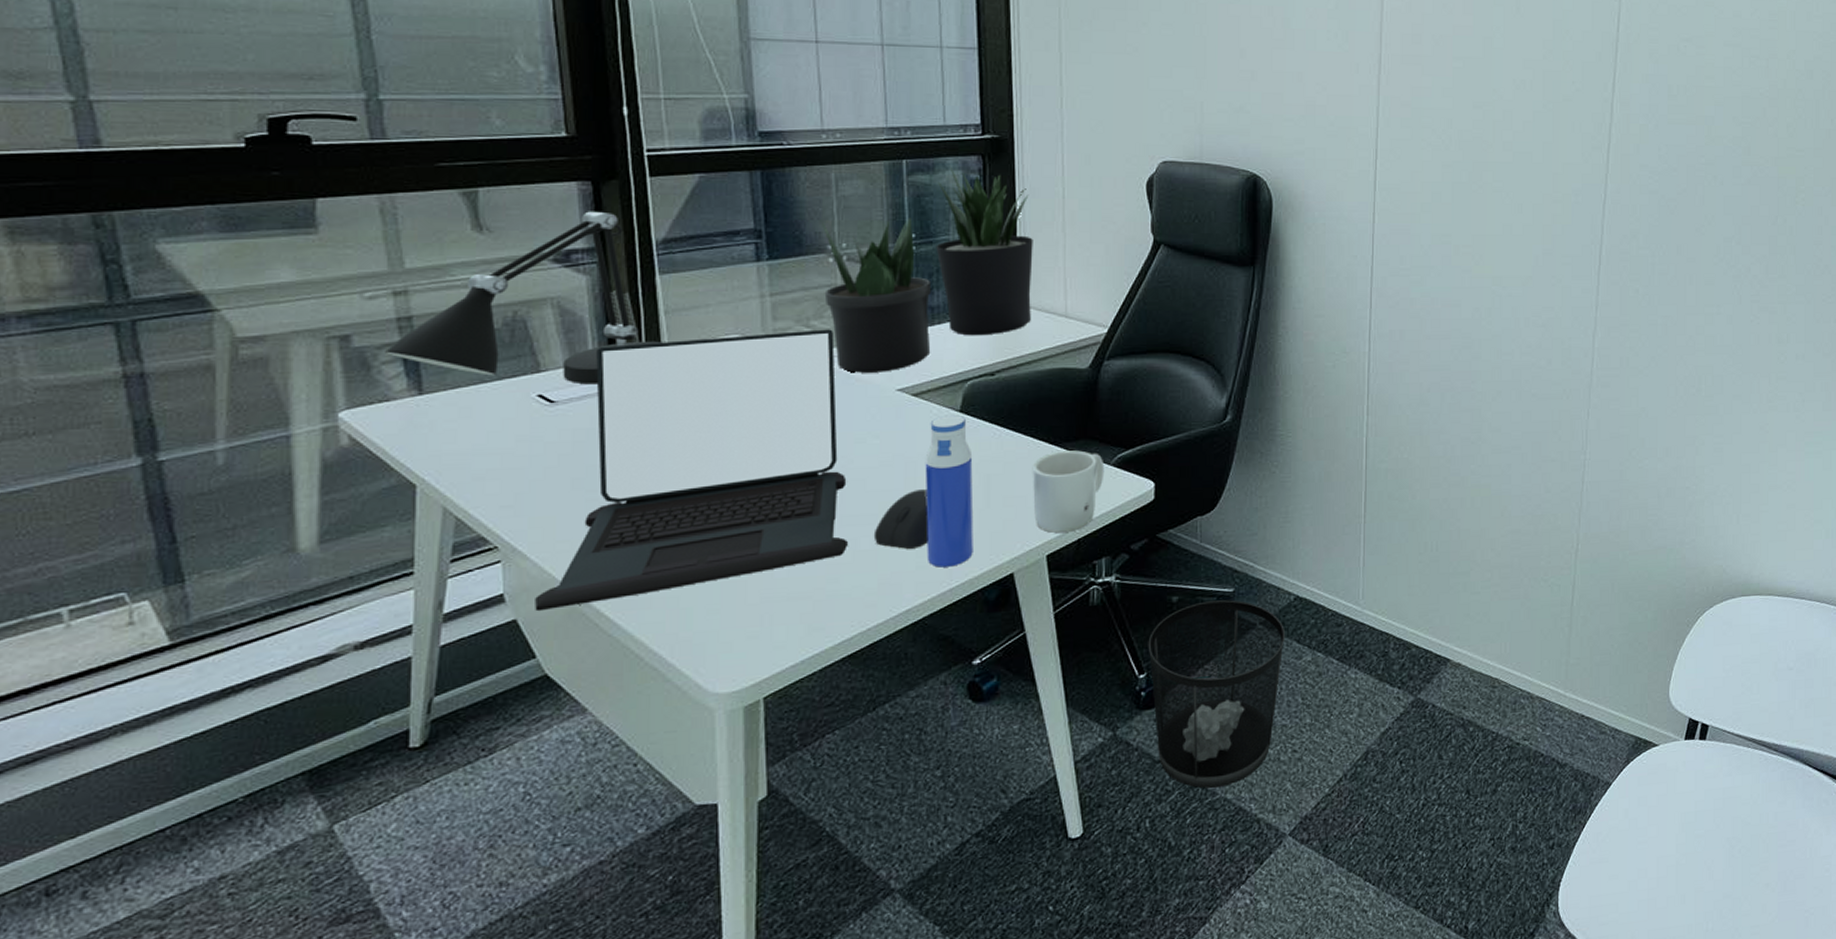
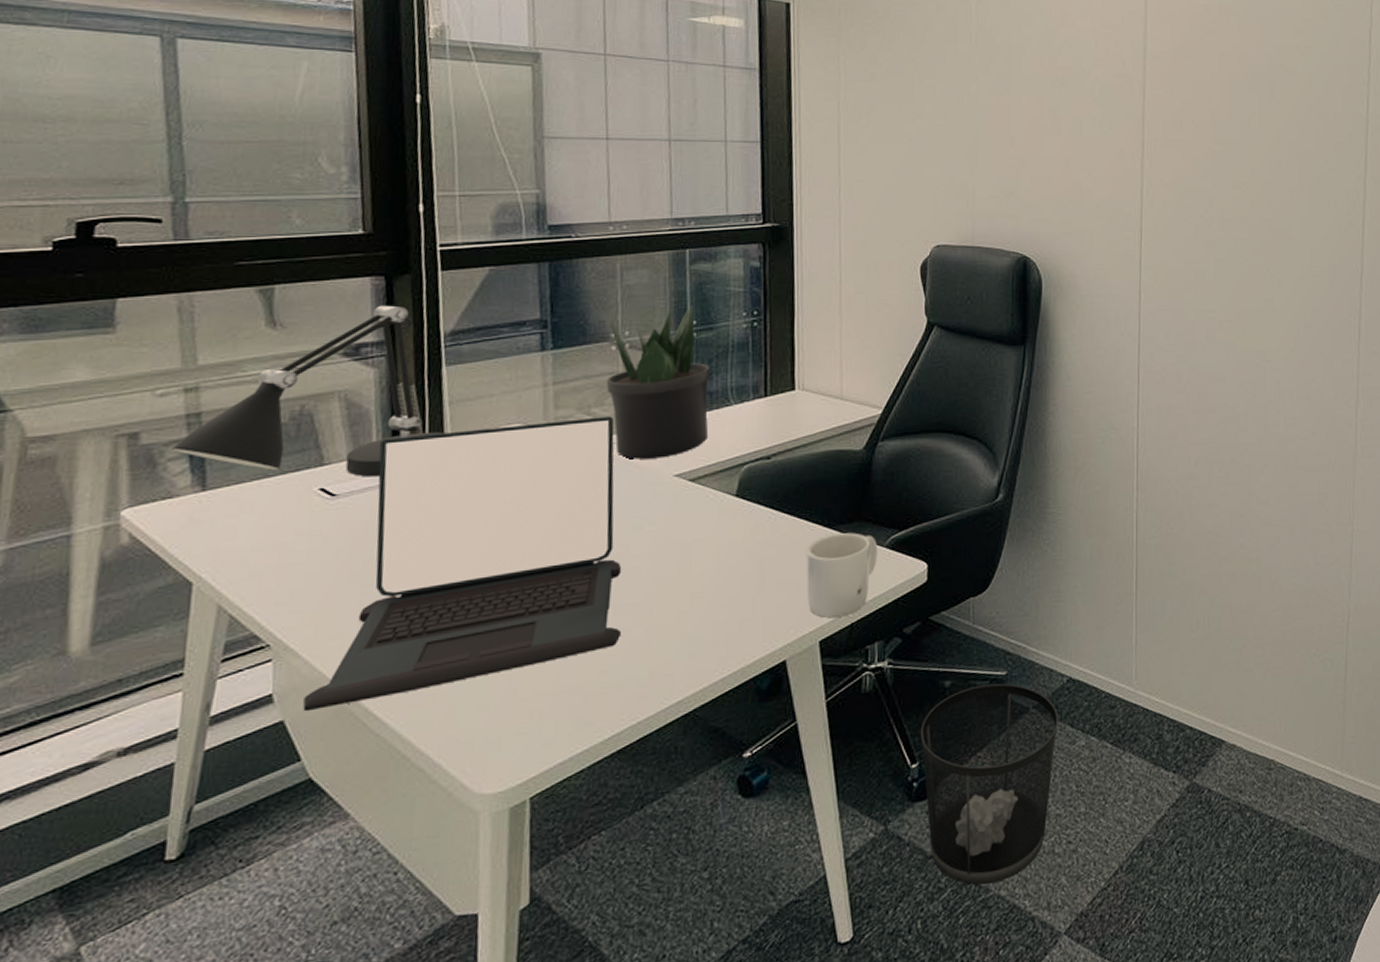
computer mouse: present [873,489,929,549] -> none [646,576,702,638]
water bottle: present [925,414,974,568] -> none [699,499,748,656]
planter: present [936,165,1033,336] -> none [716,253,811,420]

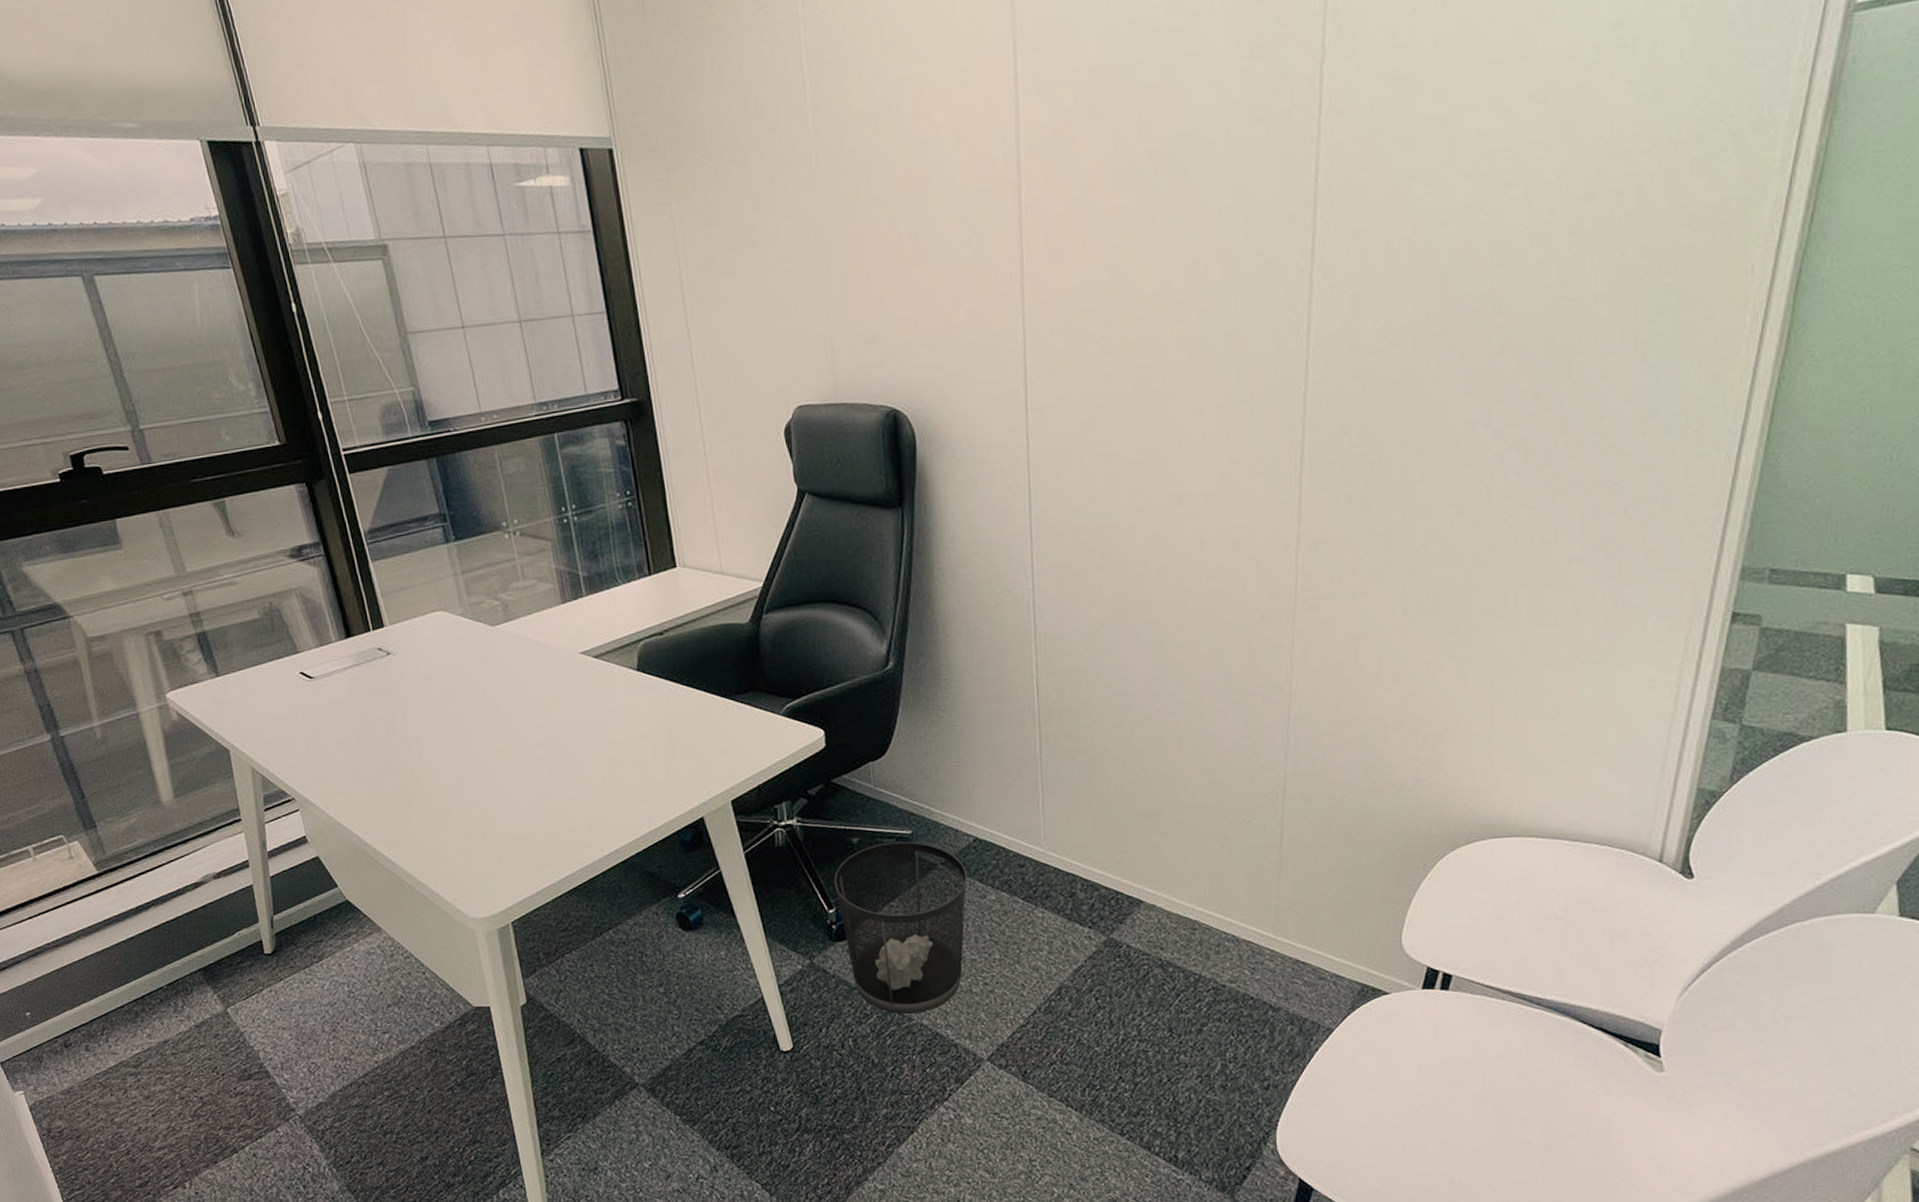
desk lamp: present [172,305,445,477] -> none [187,509,384,662]
laptop: present [303,416,622,712] -> none [328,600,559,850]
planter: present [605,305,711,460] -> none [492,489,605,640]
mug: present [806,532,878,618] -> none [708,702,776,780]

